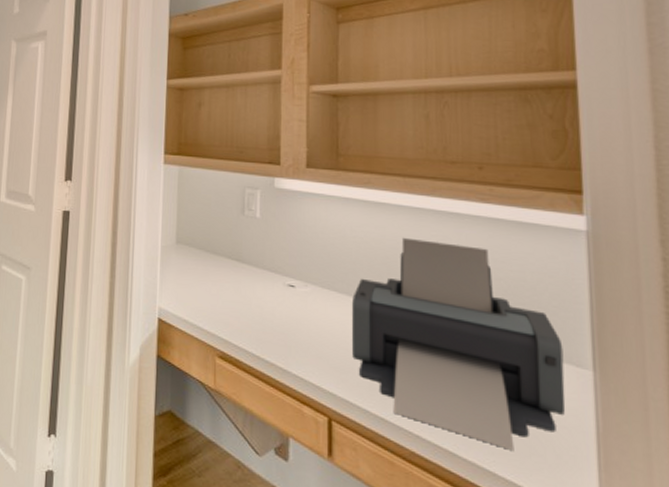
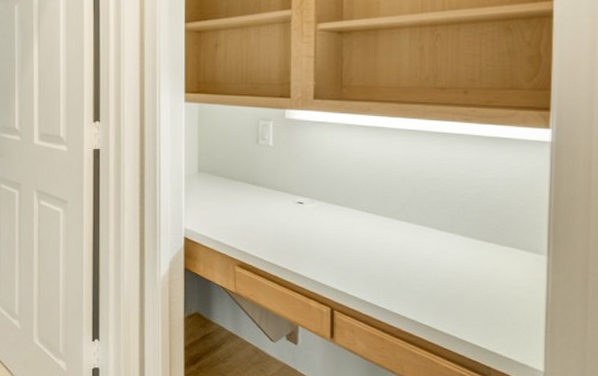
printer: present [351,237,566,450] -> none [351,156,525,322]

